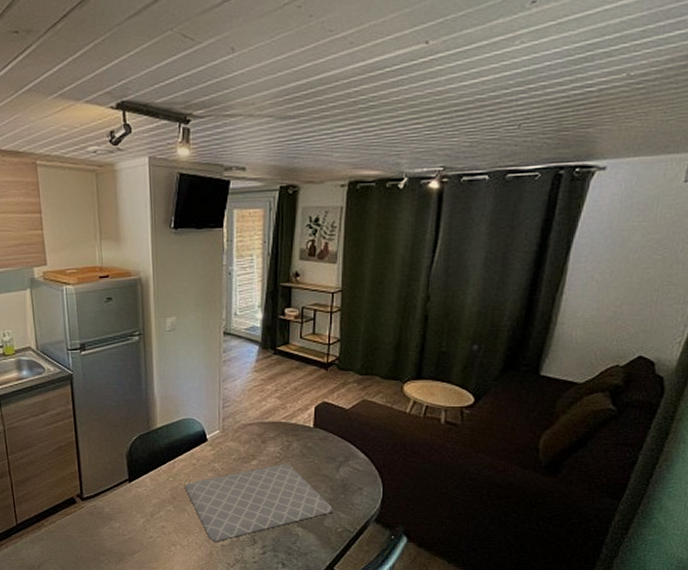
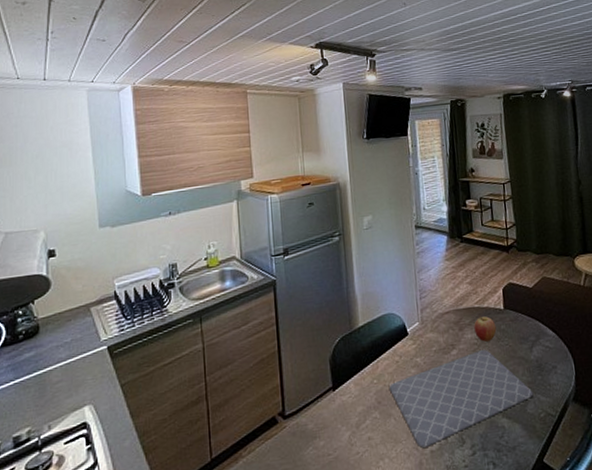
fruit: none [278,430,303,456] -> present [474,315,497,342]

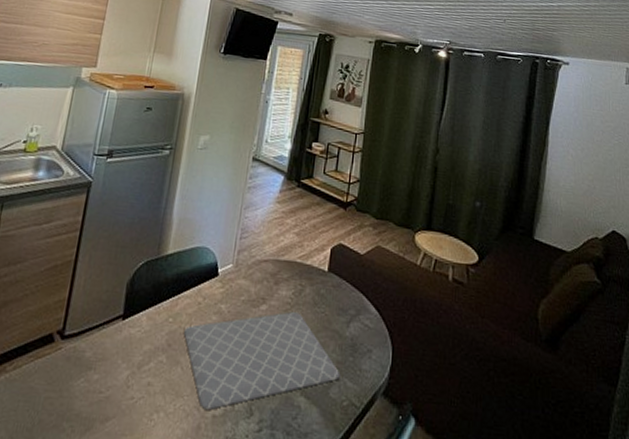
fruit: present [474,315,497,342] -> none [290,271,316,304]

